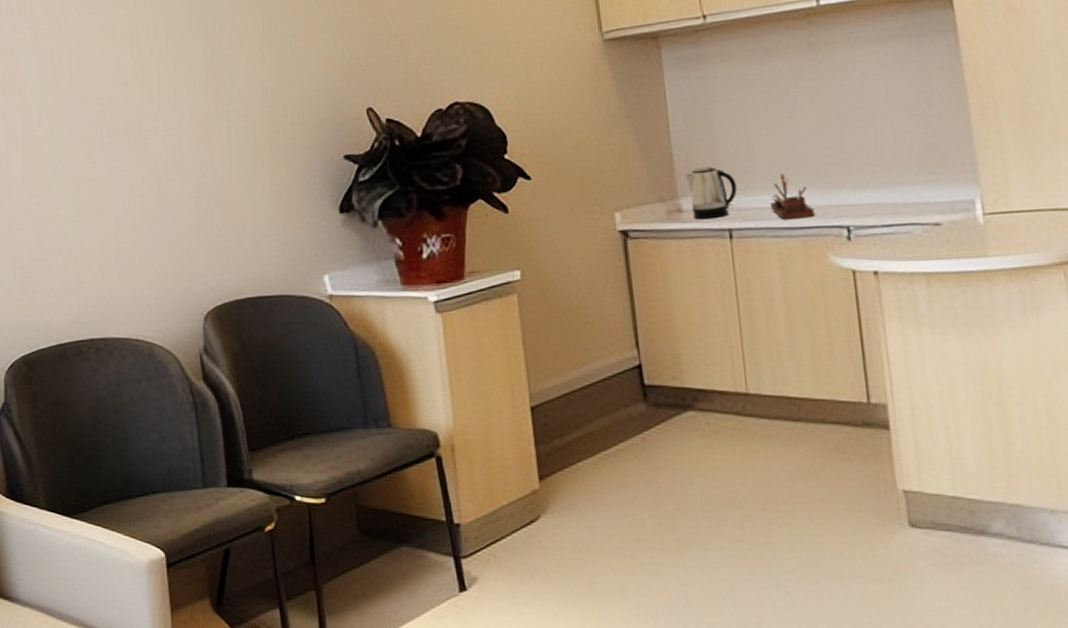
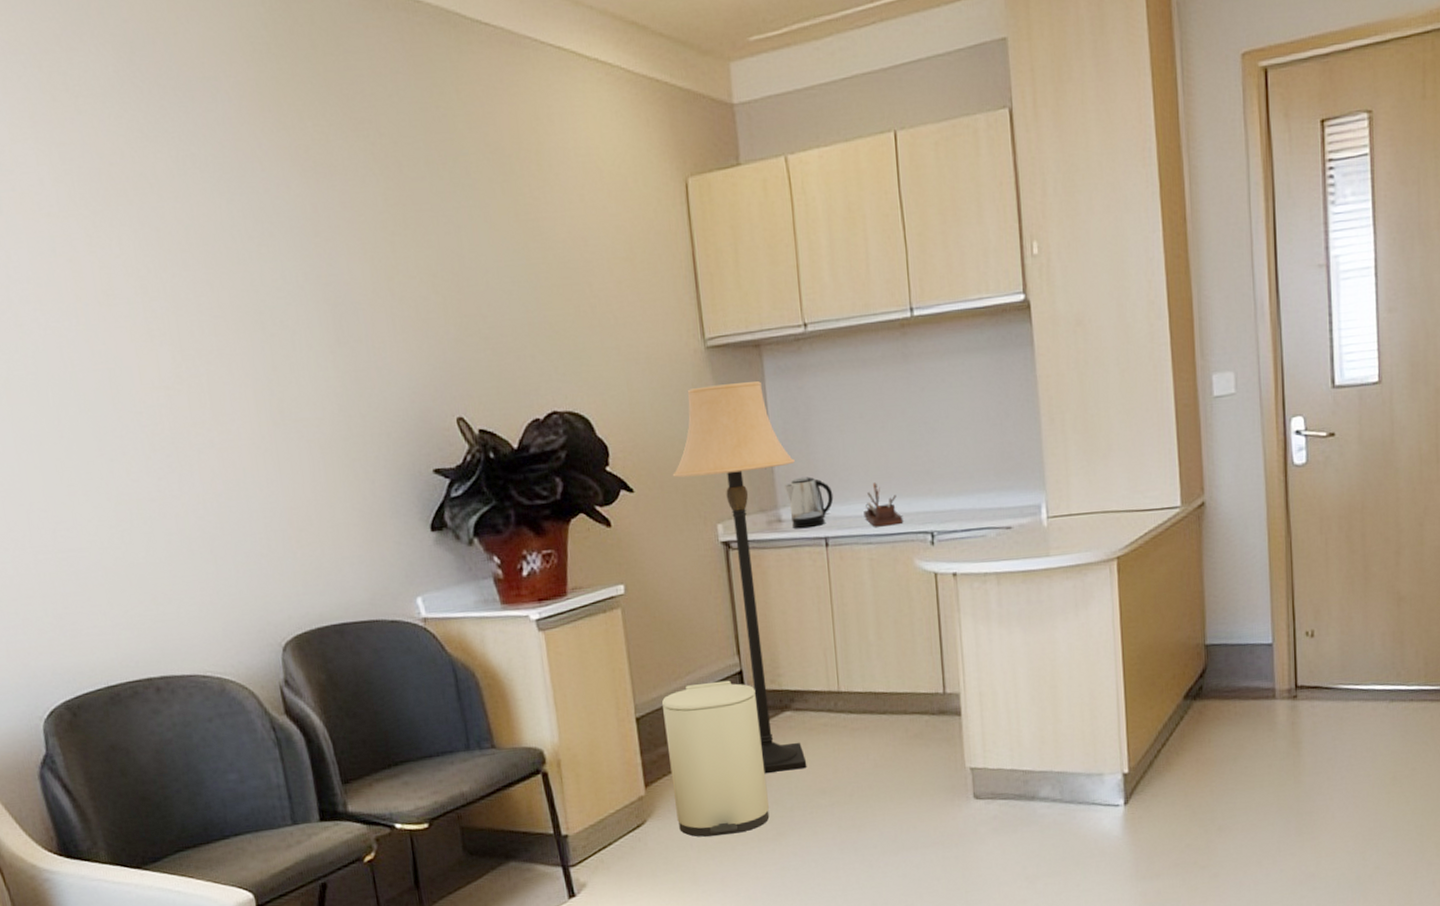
pedal bin: none [557,374,672,540] -> present [661,680,770,837]
lamp: none [569,72,713,476] -> present [672,381,807,773]

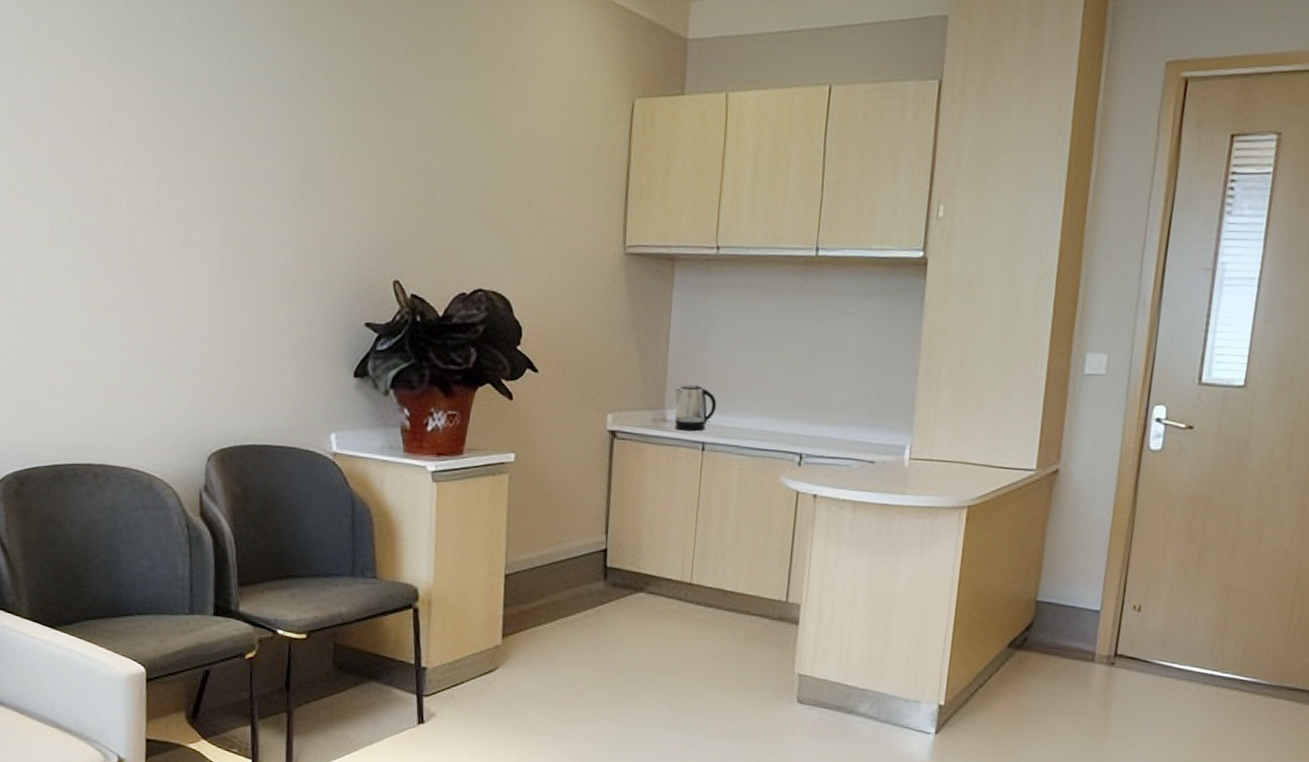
pedal bin: present [661,680,770,837] -> none [526,553,616,694]
lamp: present [672,381,807,773] -> none [575,288,687,647]
desk organizer: present [863,482,904,529] -> none [741,400,777,443]

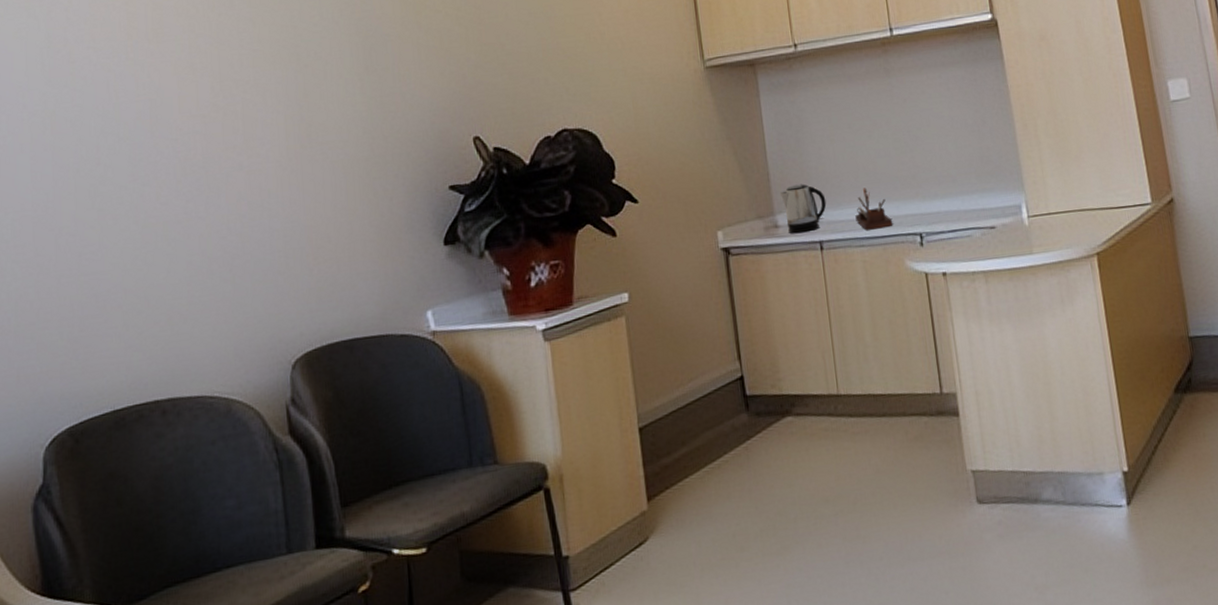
desk organizer: none [741,400,777,443] -> present [855,188,893,232]

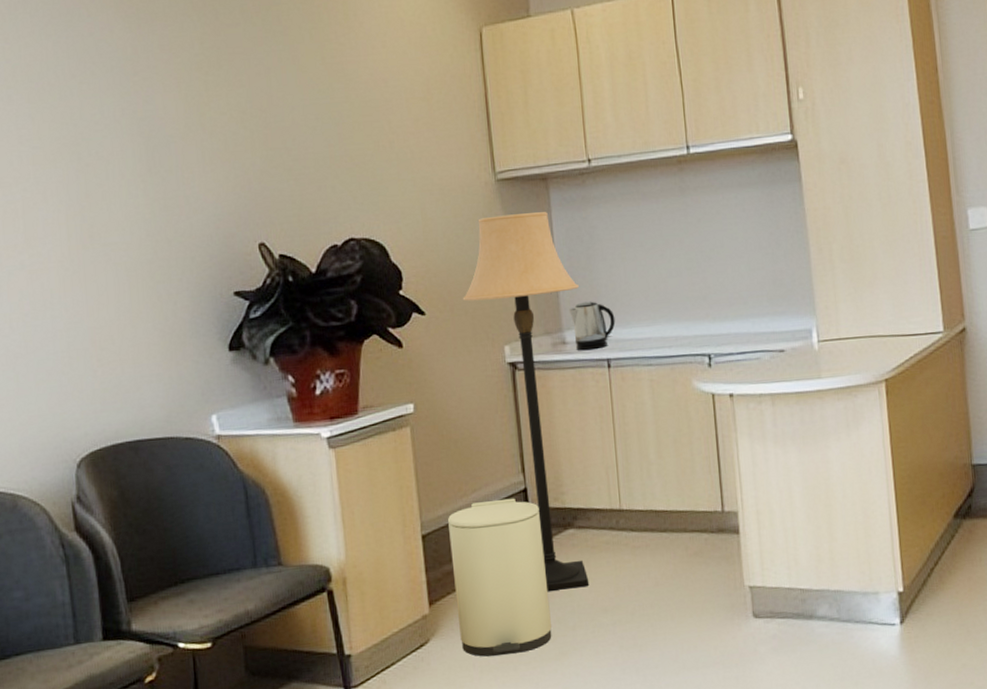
pedal bin: none [664,386,773,554] -> present [447,498,552,657]
lamp: none [674,97,810,482] -> present [462,212,590,591]
desk organizer: present [855,188,893,232] -> none [644,307,682,351]

